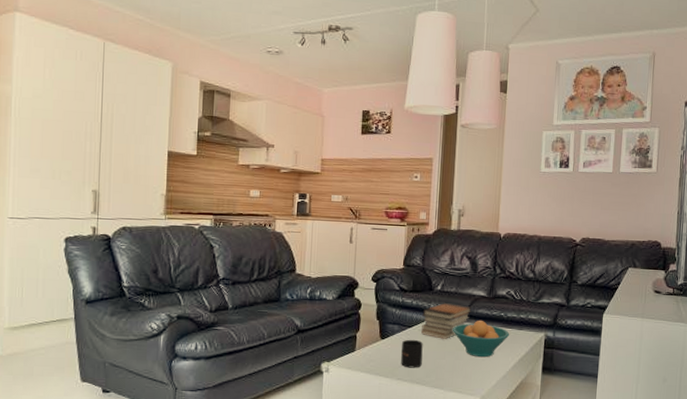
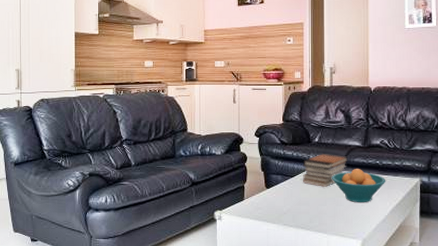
mug: present [400,339,423,368] -> none [285,188,305,214]

